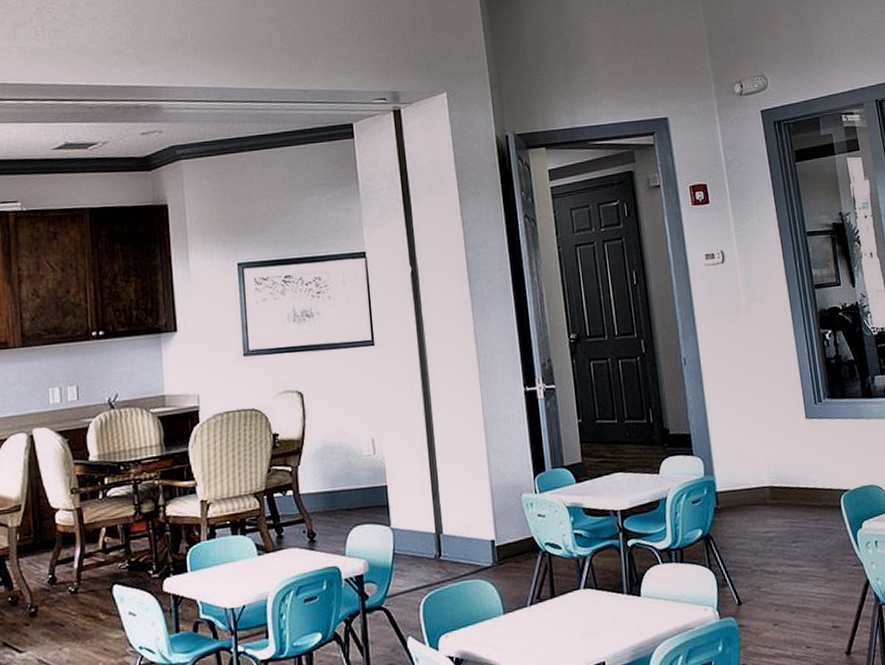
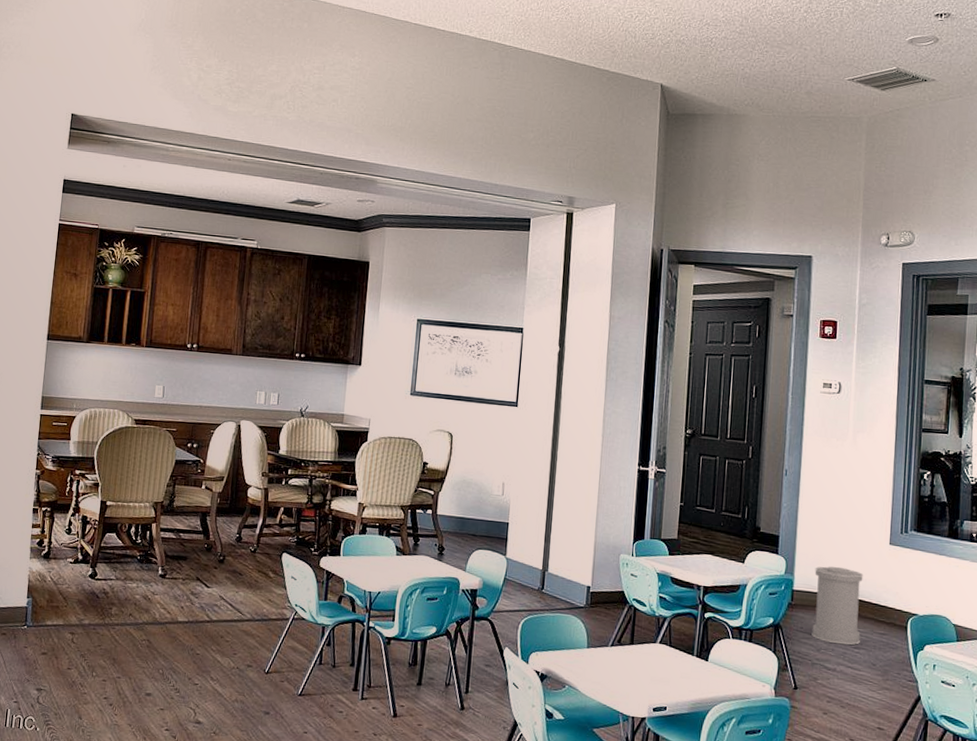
trash can: none [735,455,797,543] -> present [811,566,863,645]

